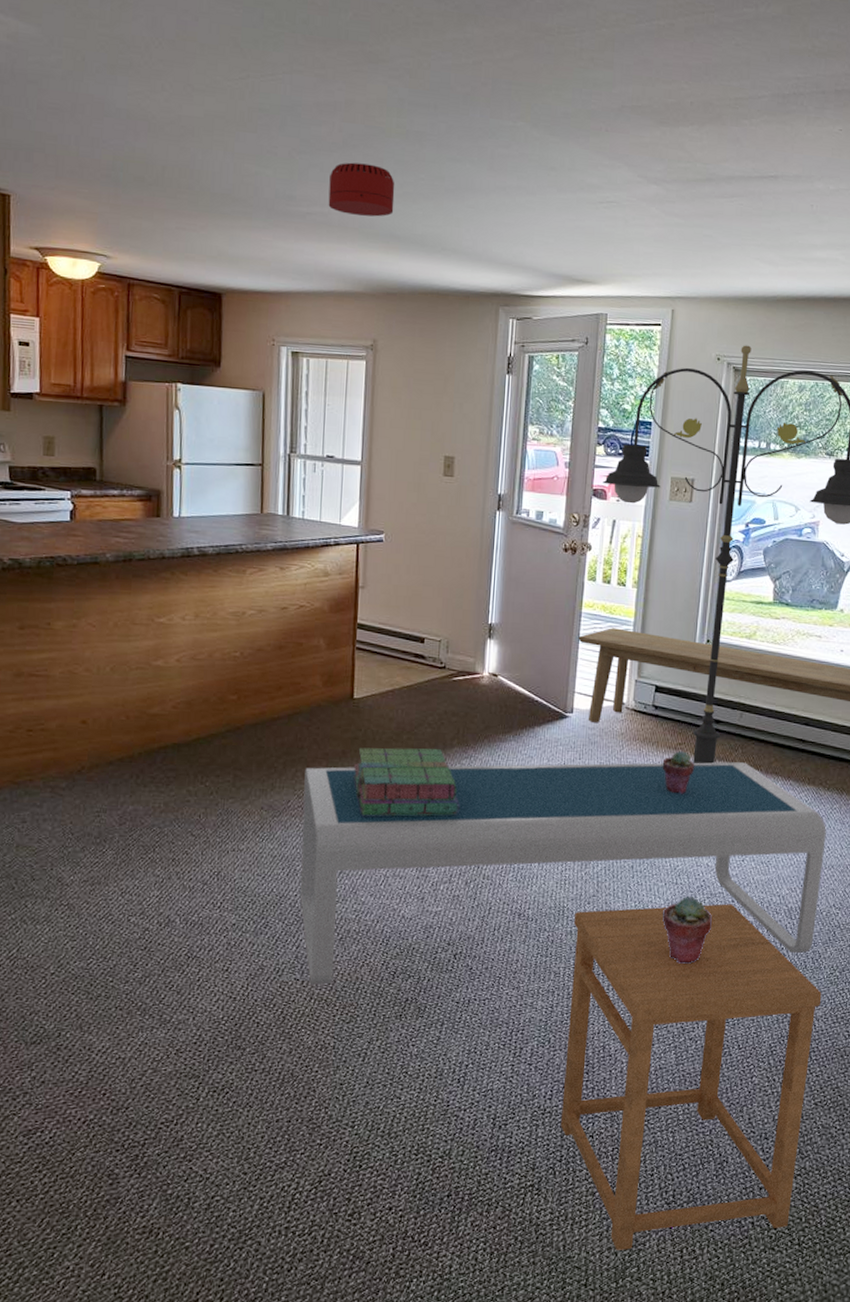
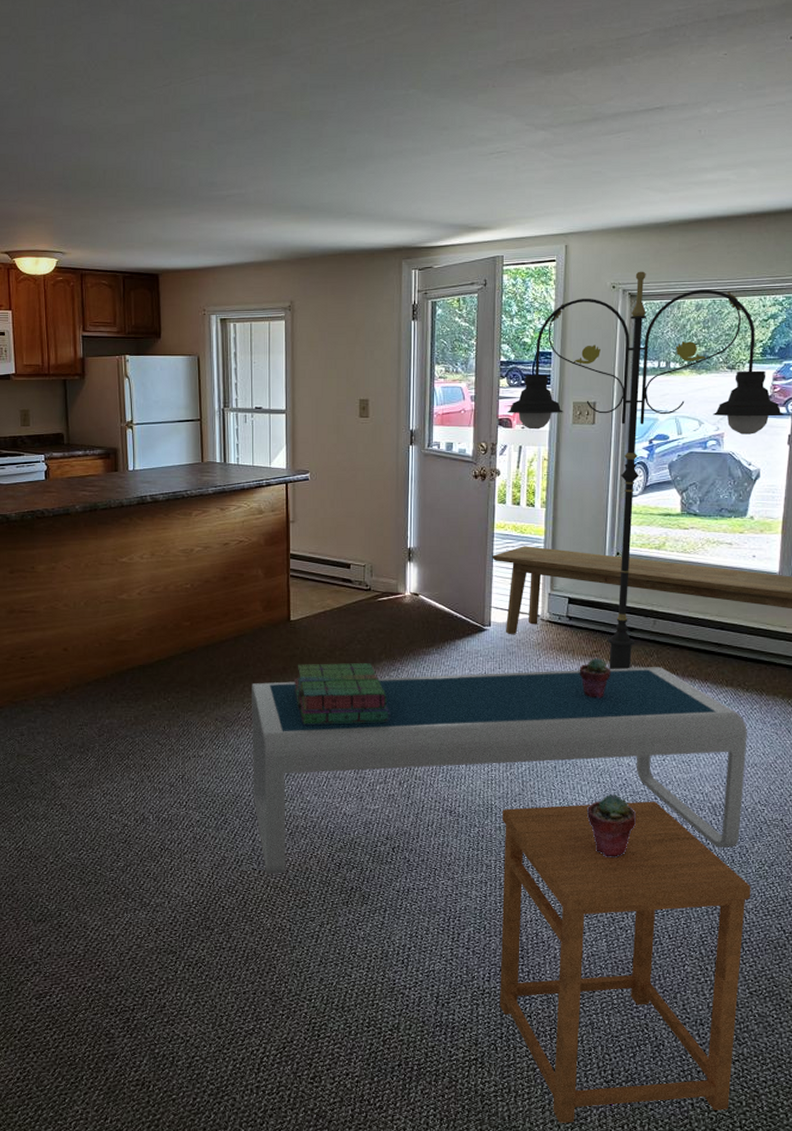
smoke detector: present [328,162,395,217] -> none [245,146,302,192]

